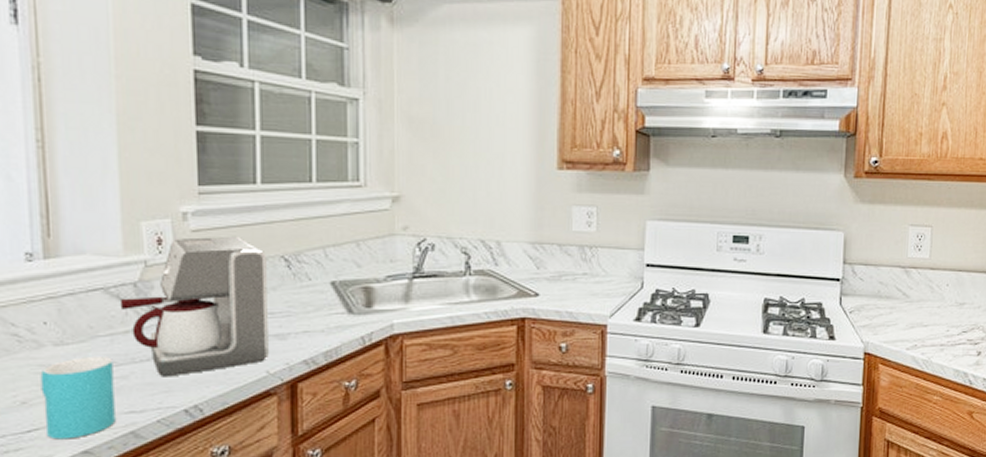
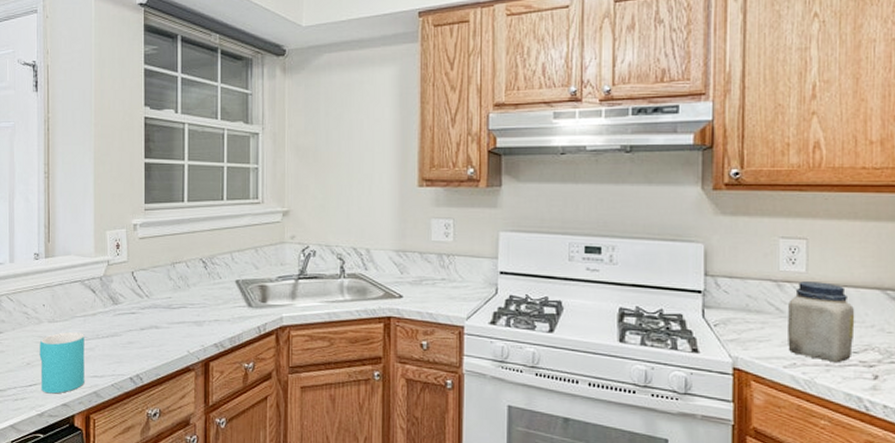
coffee maker: present [119,235,269,377] -> none [91,242,190,351]
jar: none [911,267,967,343] -> present [788,281,855,363]

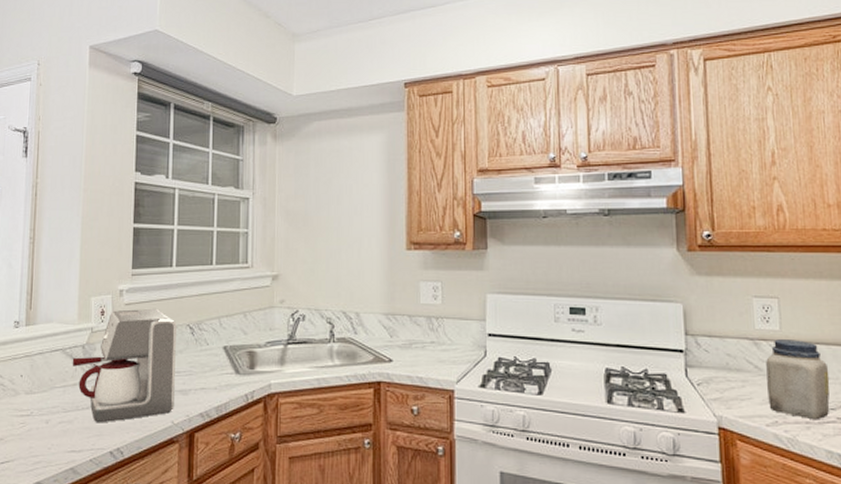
cup: present [39,332,84,394] -> none [14,404,63,471]
coffee maker: none [91,242,190,351] -> present [72,308,176,423]

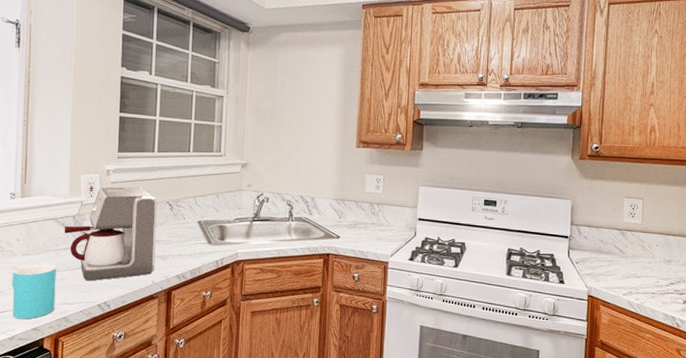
cup: none [14,404,63,471] -> present [12,264,56,319]
jar: present [766,339,830,420] -> none [627,230,673,292]

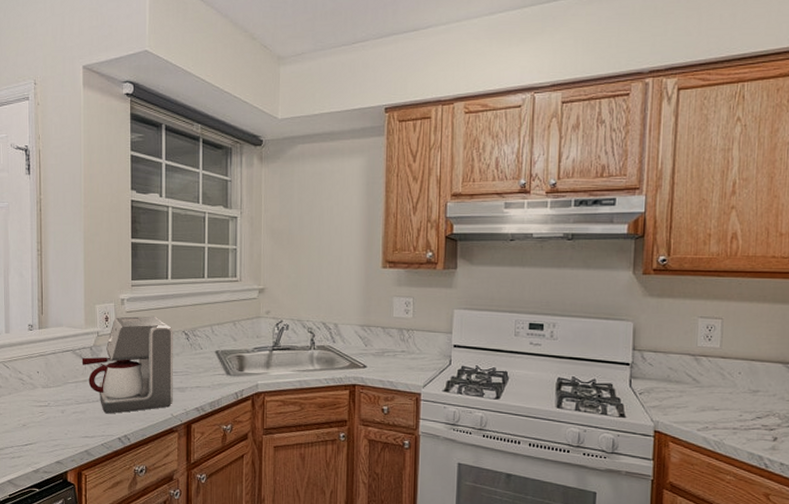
cup: present [12,264,56,319] -> none [34,397,76,452]

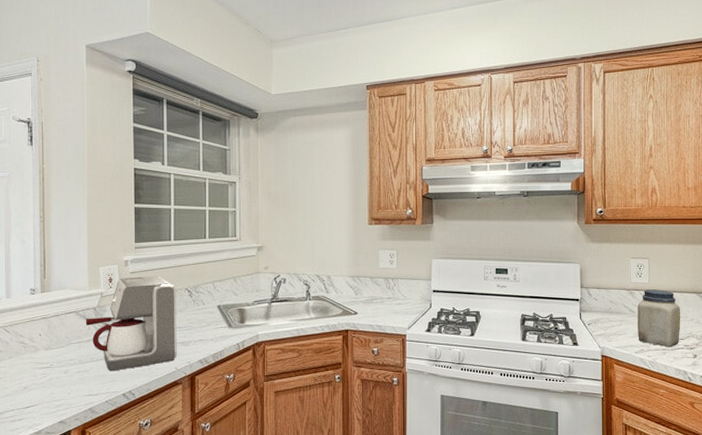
jar: none [702,356,760,427] -> present [638,289,681,348]

